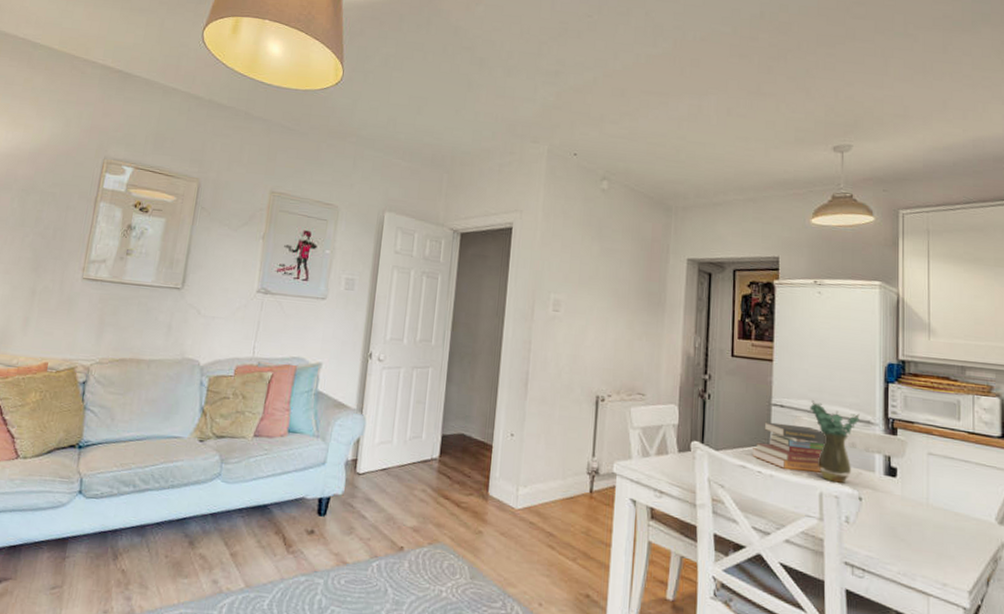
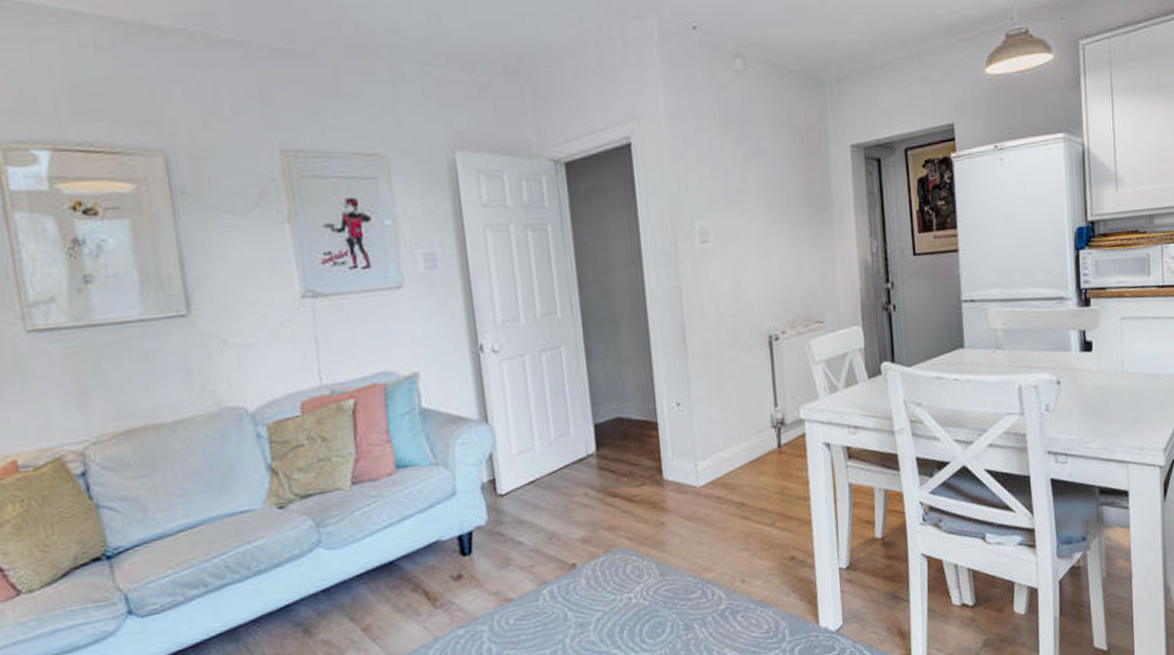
books: present [752,421,825,473] -> none [947,317,1020,370]
vase: present [810,400,860,483] -> none [1002,287,1053,372]

